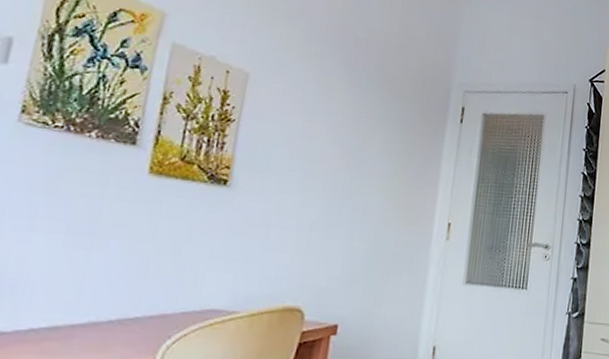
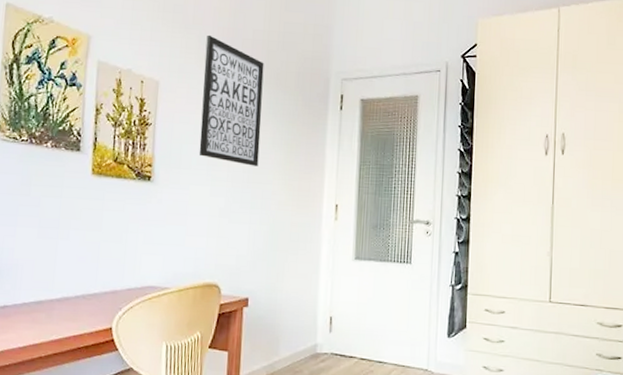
wall art: none [291,28,379,177] -> present [199,34,264,166]

